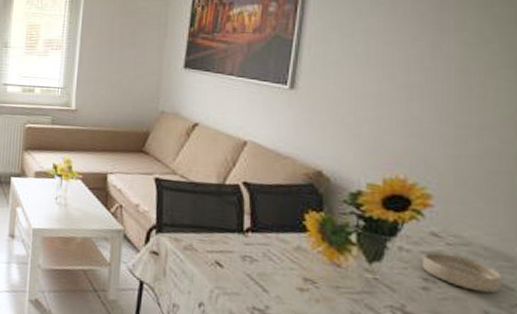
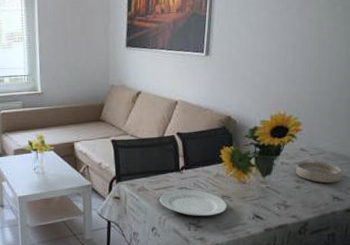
plate: none [212,257,311,304] -> present [159,189,227,217]

